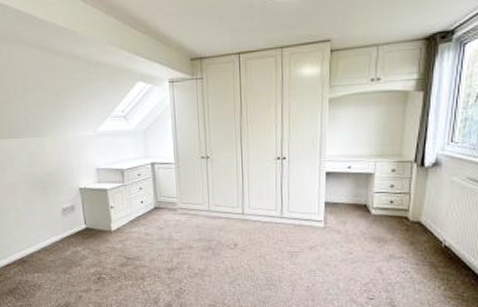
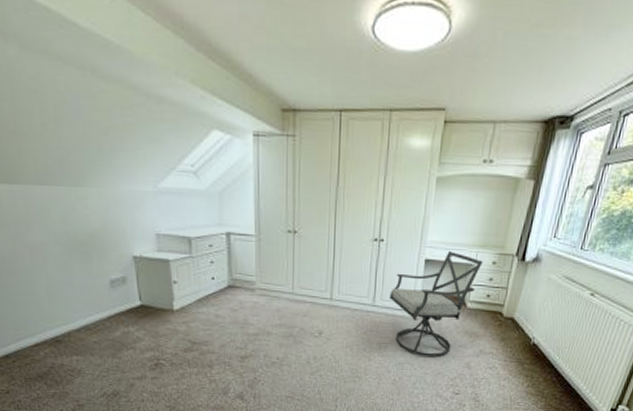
chair: none [295,162,382,264] -> present [388,250,483,358]

